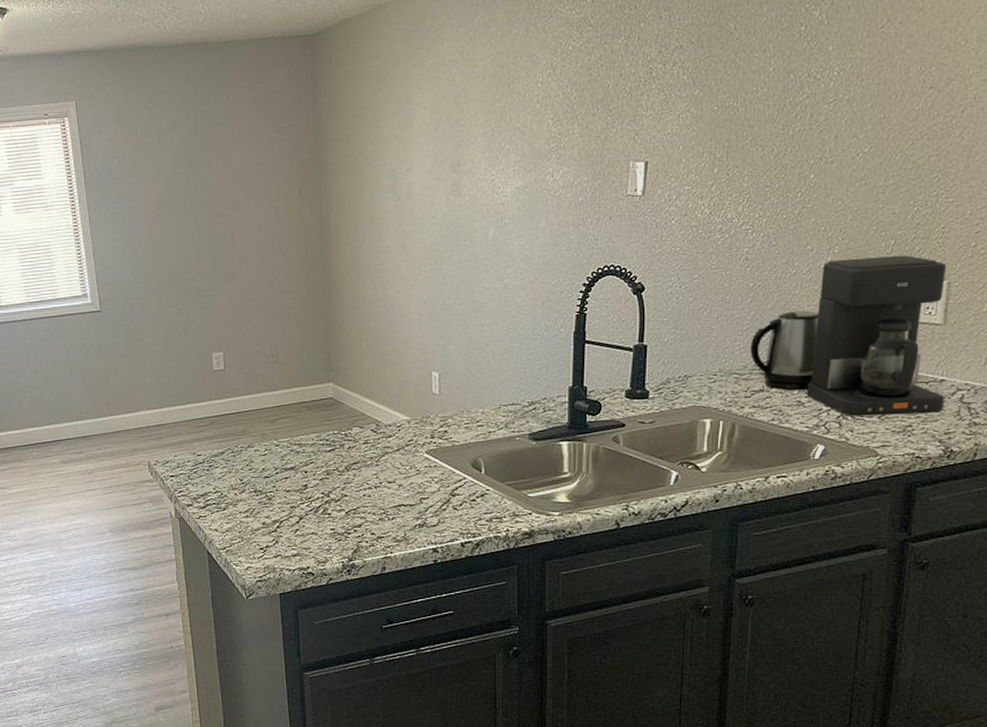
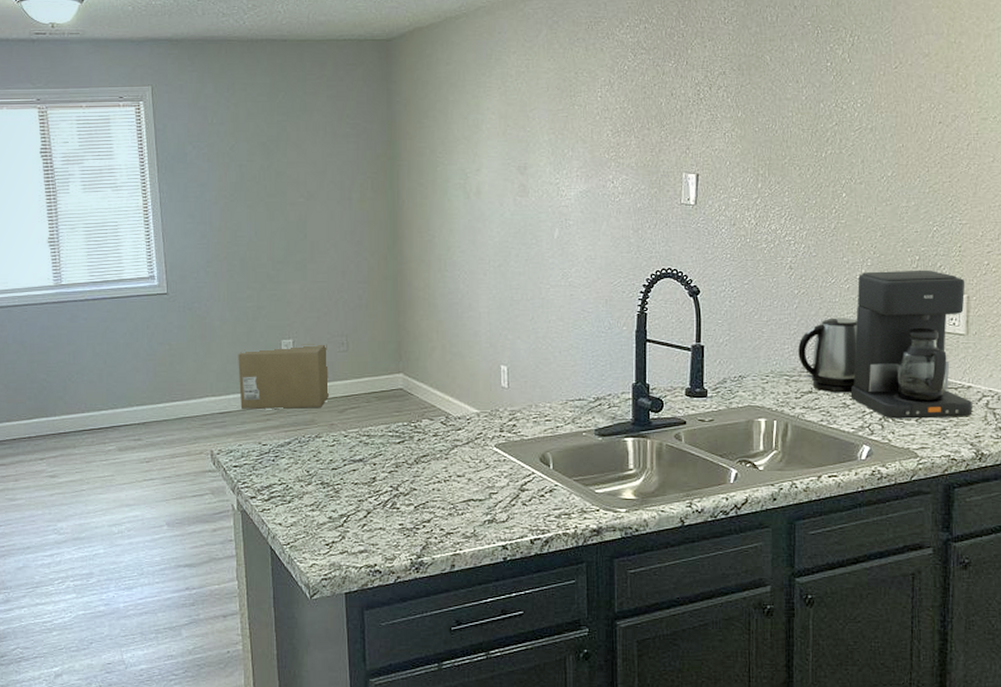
box: none [170,355,261,422] -> present [238,344,330,410]

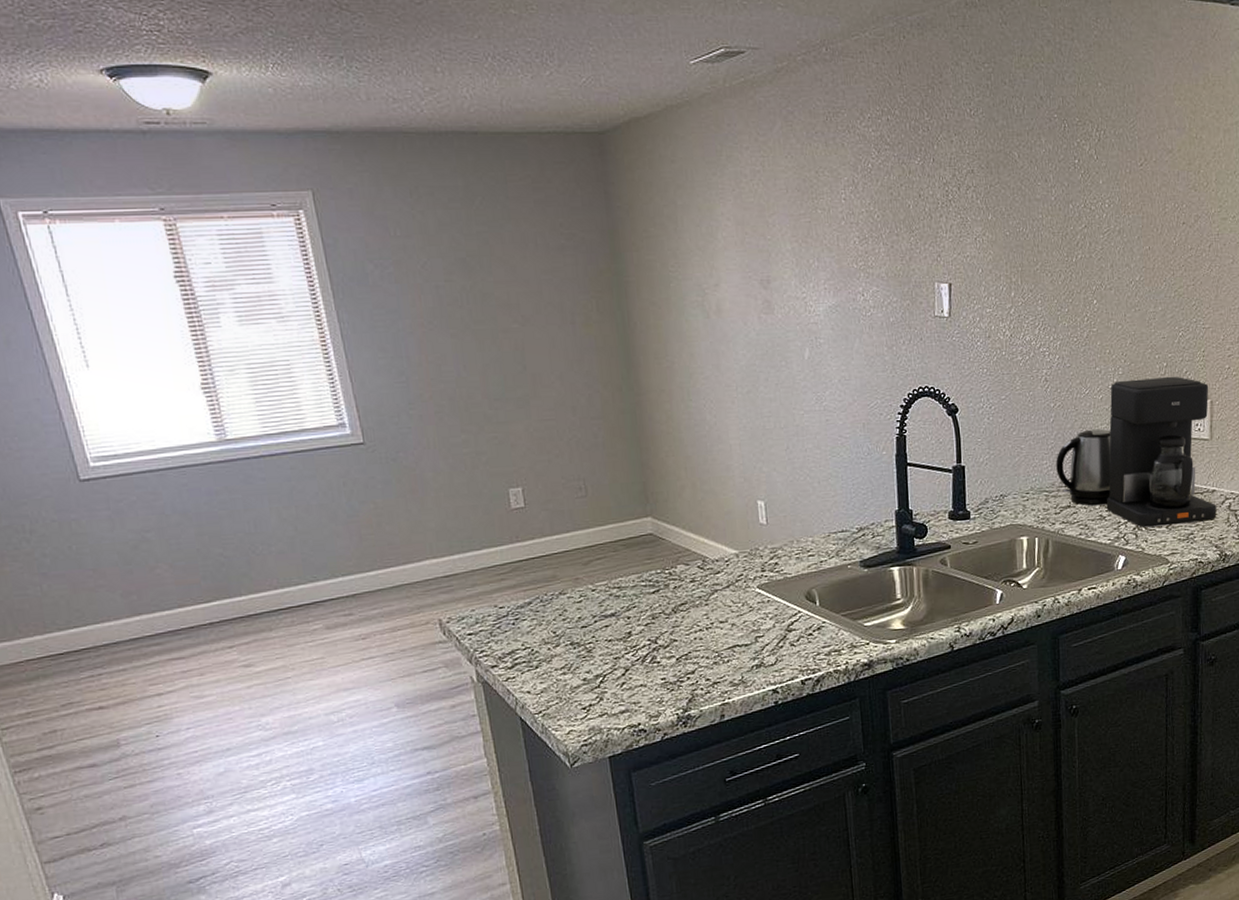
box: present [238,344,330,410] -> none [458,490,571,571]

